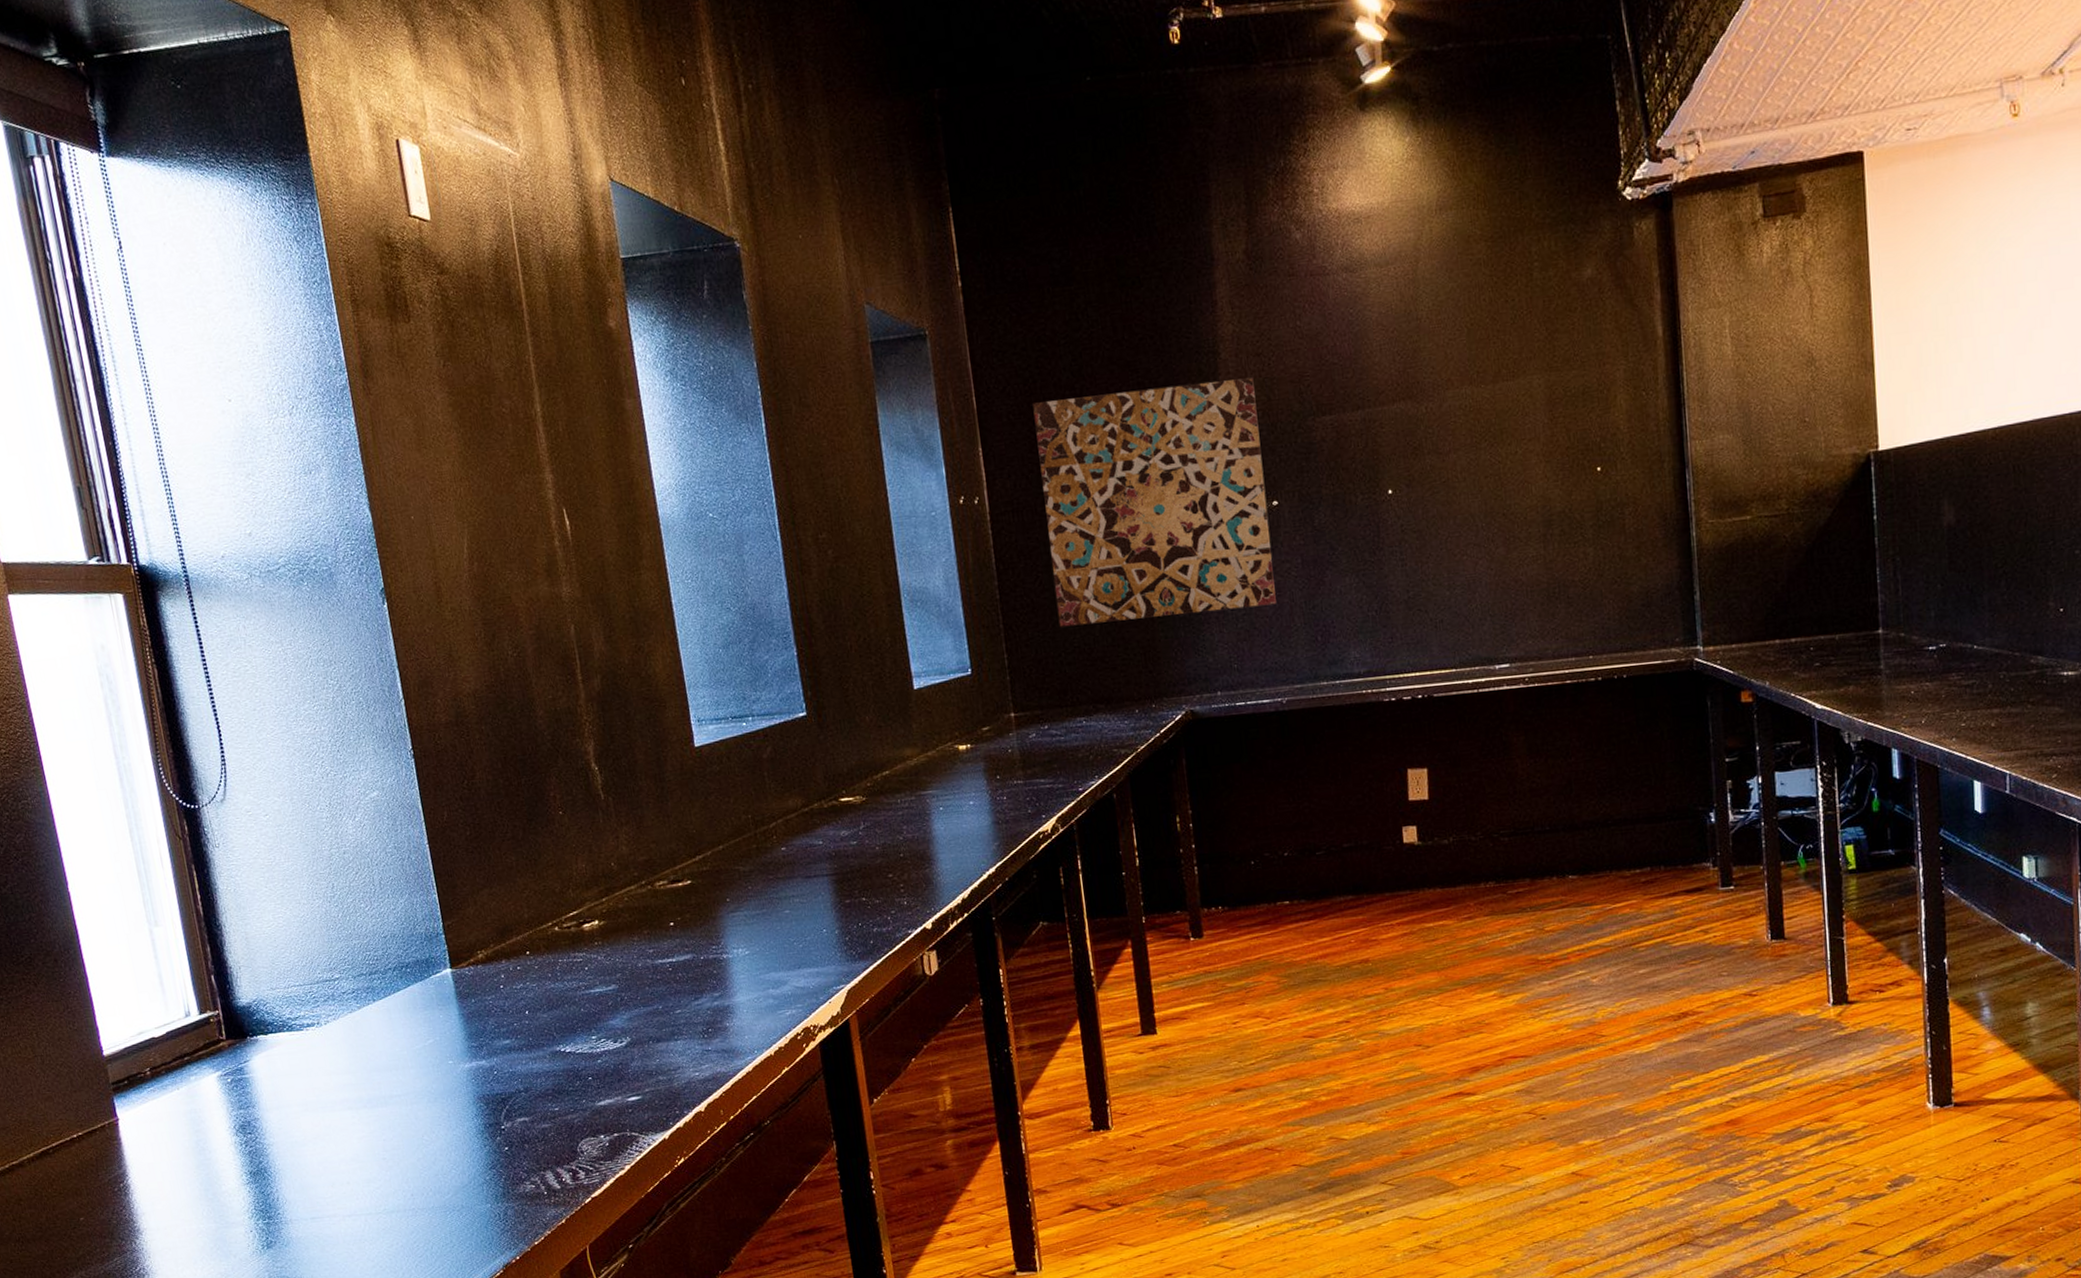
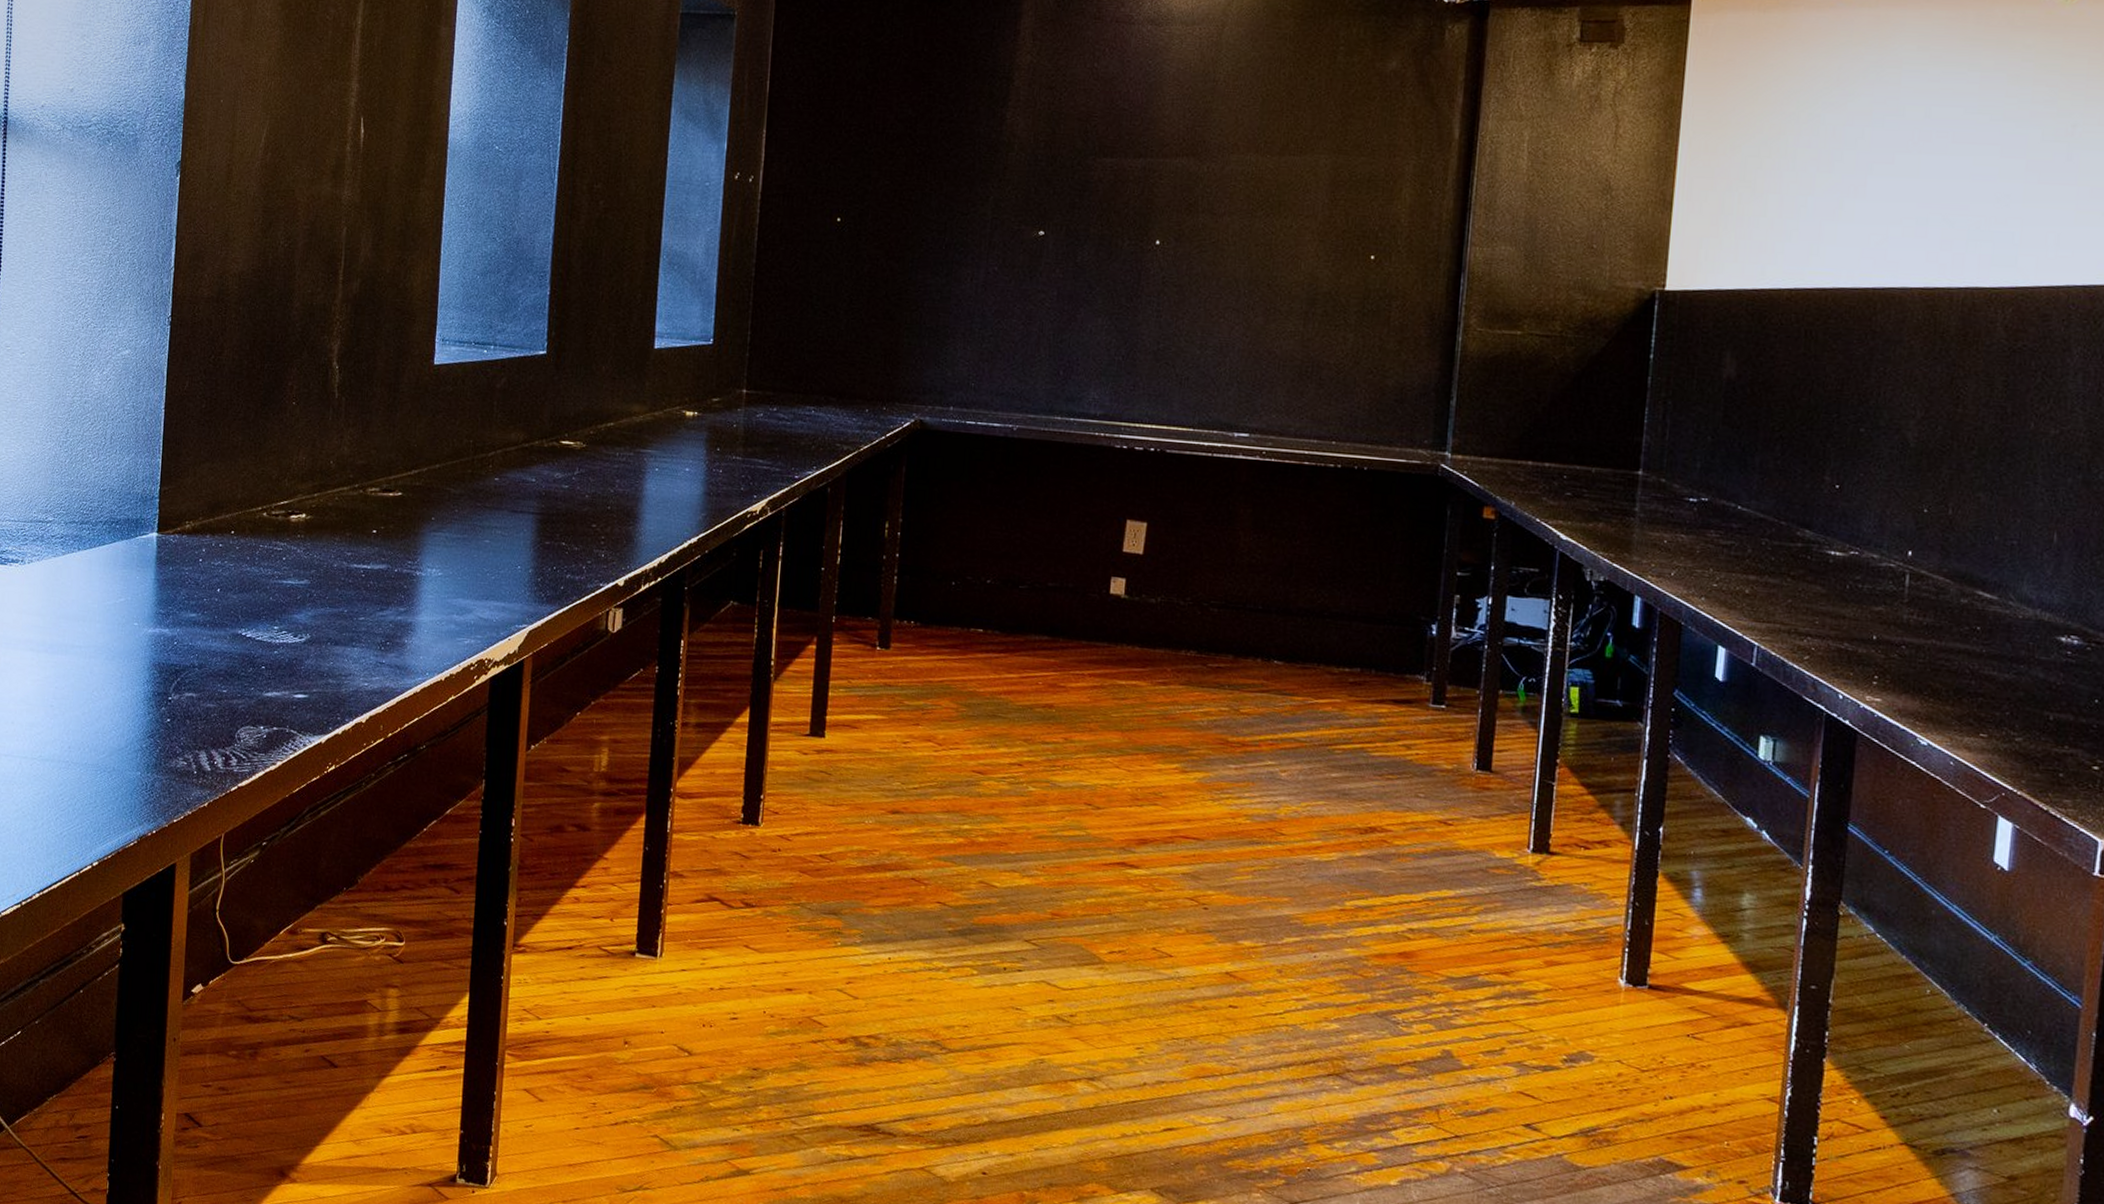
wall art: present [1032,377,1276,627] -> none [807,96,1042,332]

